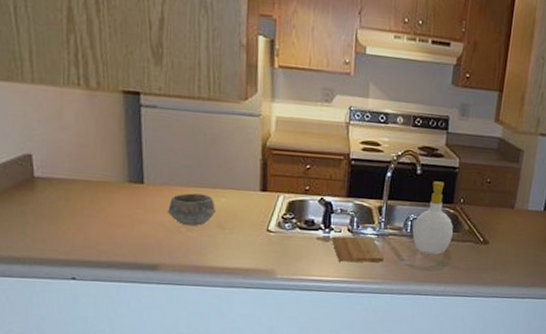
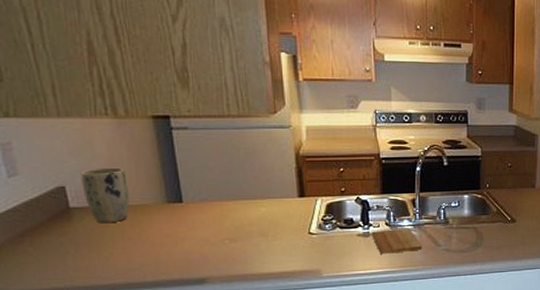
plant pot: none [48,139,92,197] -> present [81,167,130,224]
bowl: present [167,193,217,226] -> none [208,206,258,237]
soap bottle: present [412,181,454,255] -> none [446,170,484,238]

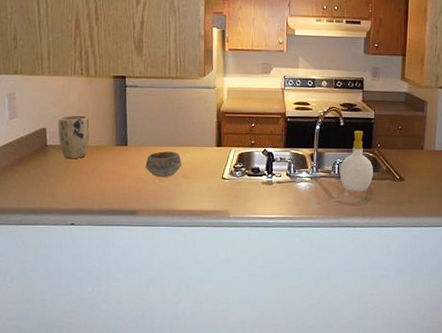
bowl: none [208,206,258,237] -> present [144,151,182,177]
cutting board: present [371,229,422,254] -> none [274,180,317,202]
soap bottle: none [446,170,484,238] -> present [339,131,374,192]

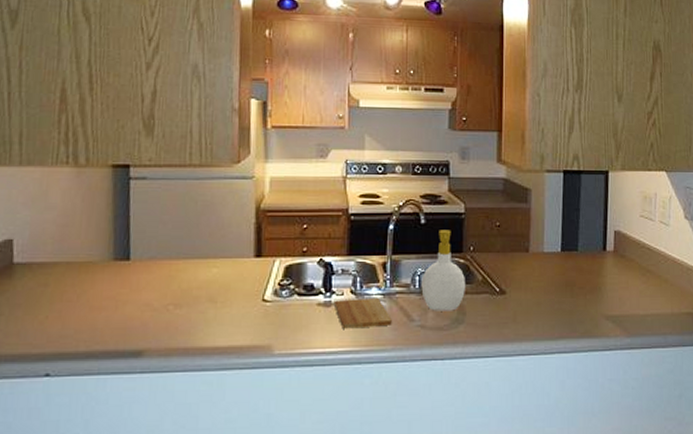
plant pot: present [58,115,90,159] -> none [30,219,77,282]
bowl: present [144,151,182,177] -> none [153,266,208,302]
cutting board: none [274,180,317,202] -> present [333,298,392,329]

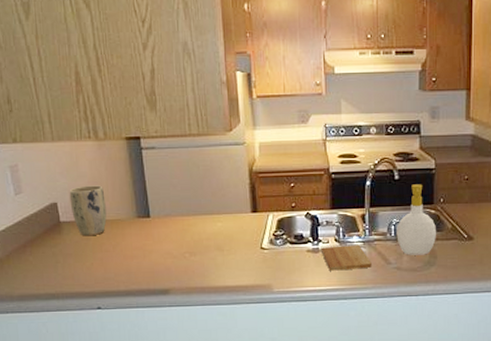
plant pot: none [30,219,77,282] -> present [69,185,107,236]

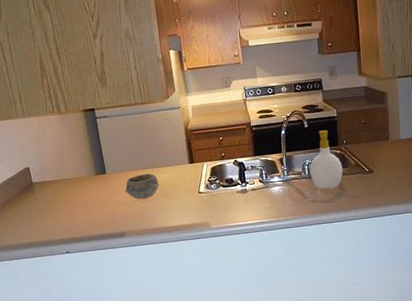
plant pot: present [69,185,107,236] -> none [39,150,71,194]
bowl: none [172,221,215,251] -> present [125,173,160,199]
cutting board: present [320,245,372,271] -> none [248,184,291,207]

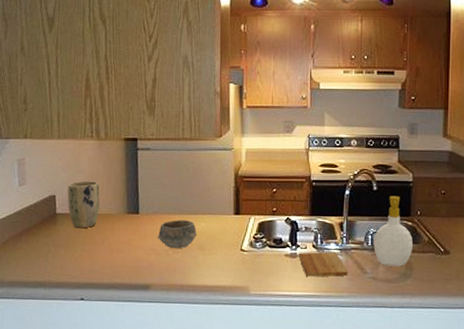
plant pot: none [39,150,71,194] -> present [67,181,100,229]
cutting board: none [248,184,291,207] -> present [298,252,348,277]

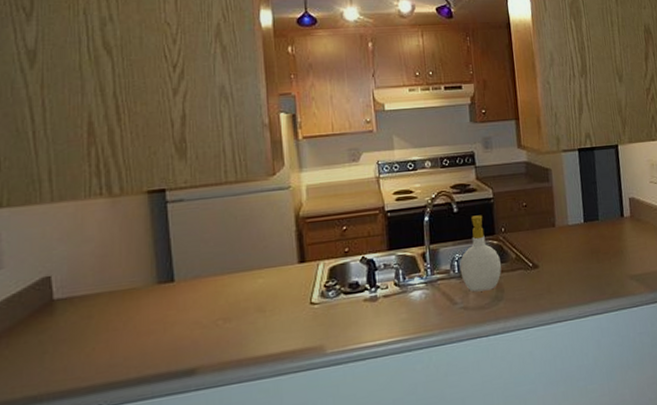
plant pot: present [67,181,100,229] -> none [69,249,117,315]
bowl: present [157,220,198,248] -> none [201,279,255,317]
cutting board: present [298,252,348,277] -> none [379,287,436,320]

